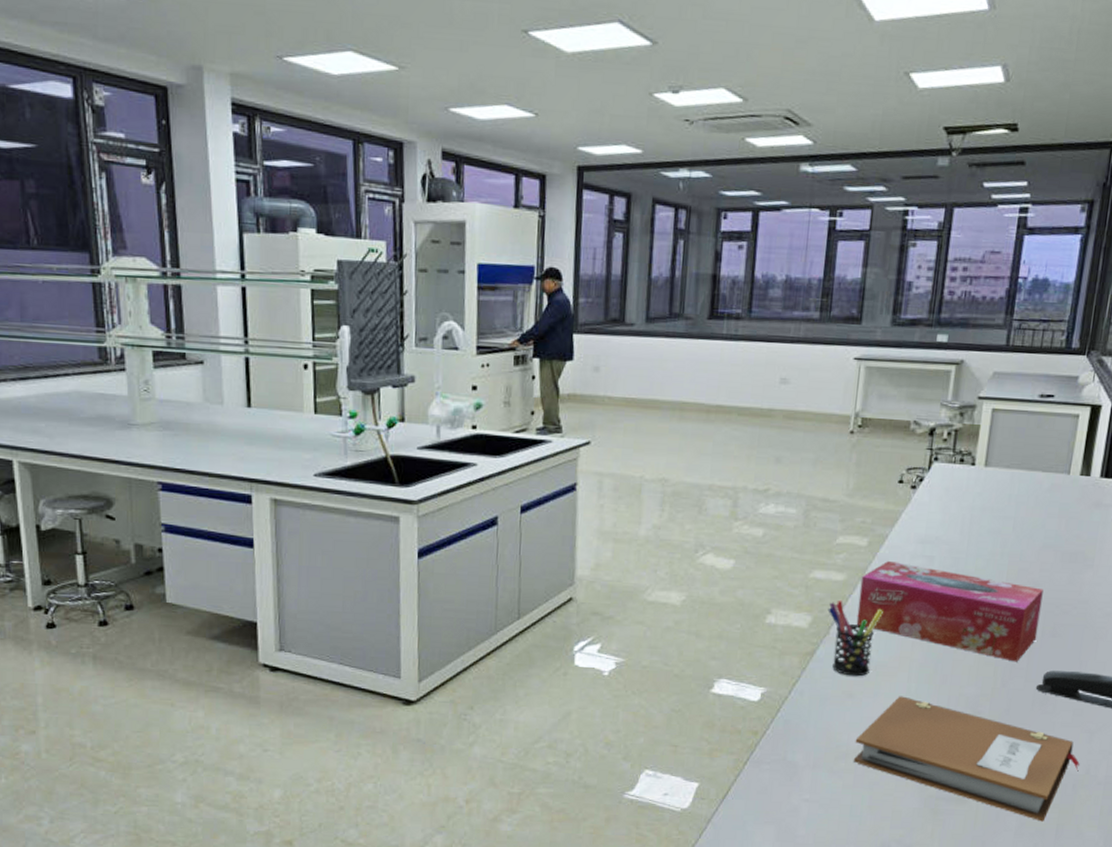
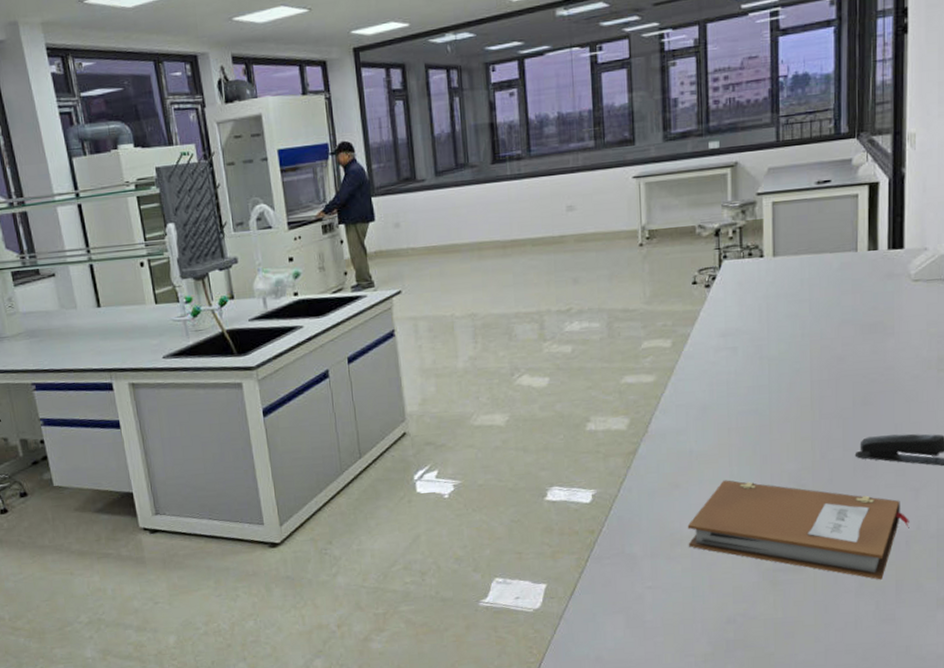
pen holder: present [828,599,884,677] -> none [643,399,697,468]
tissue box: present [856,561,1044,662] -> none [670,357,849,434]

